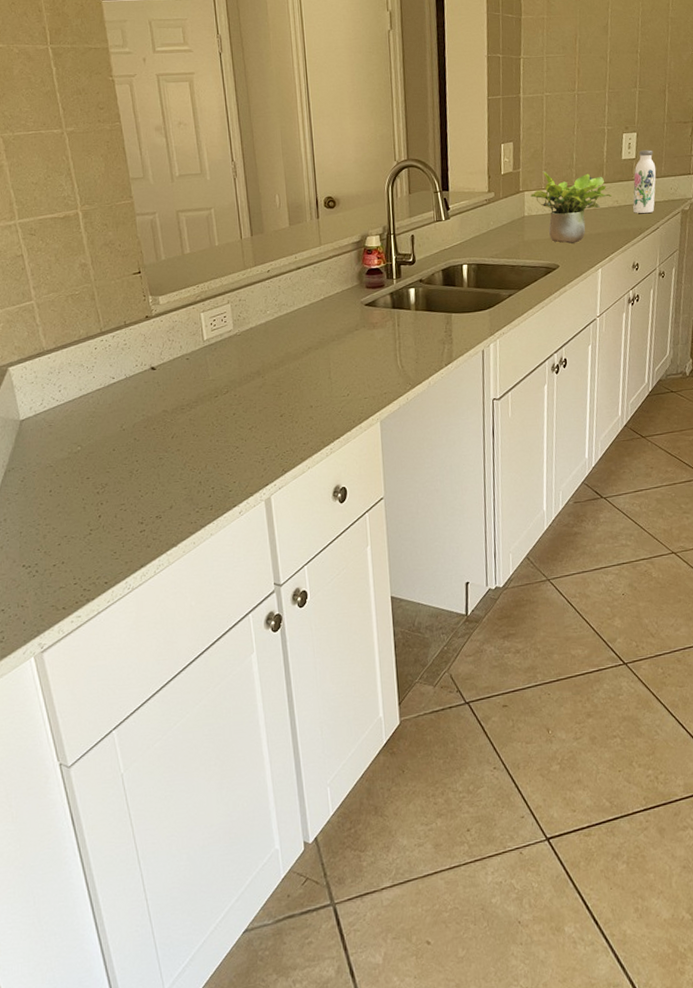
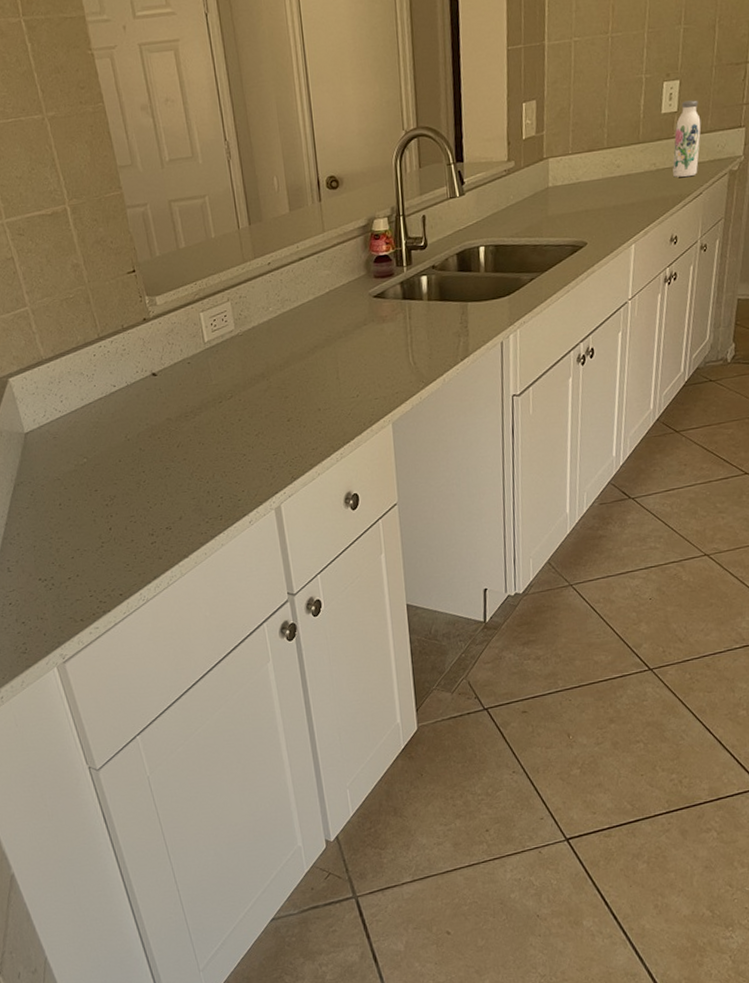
potted plant: present [530,170,612,244] -> none [556,131,649,217]

